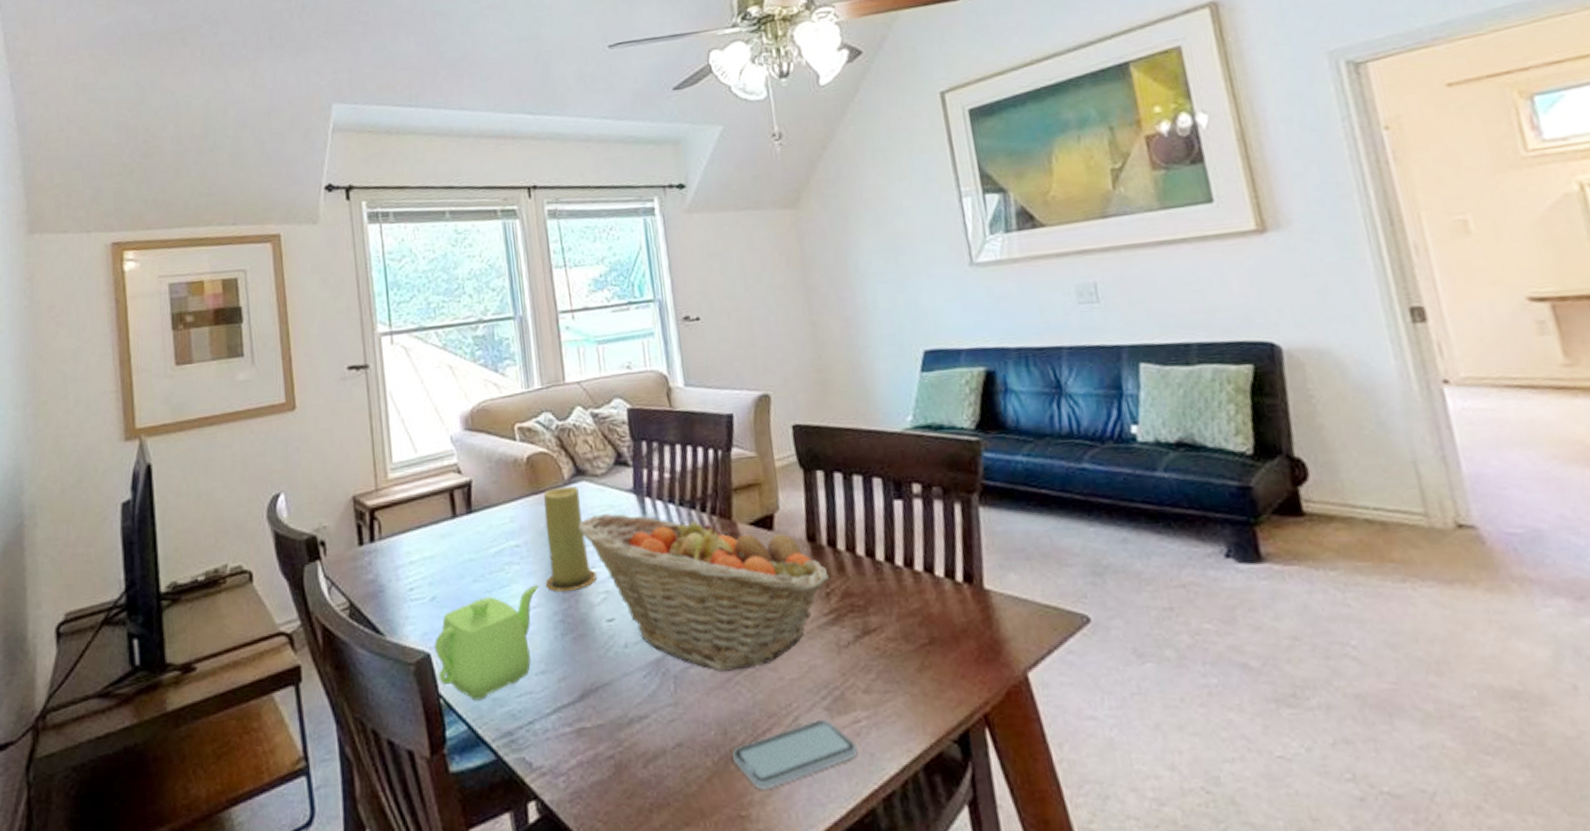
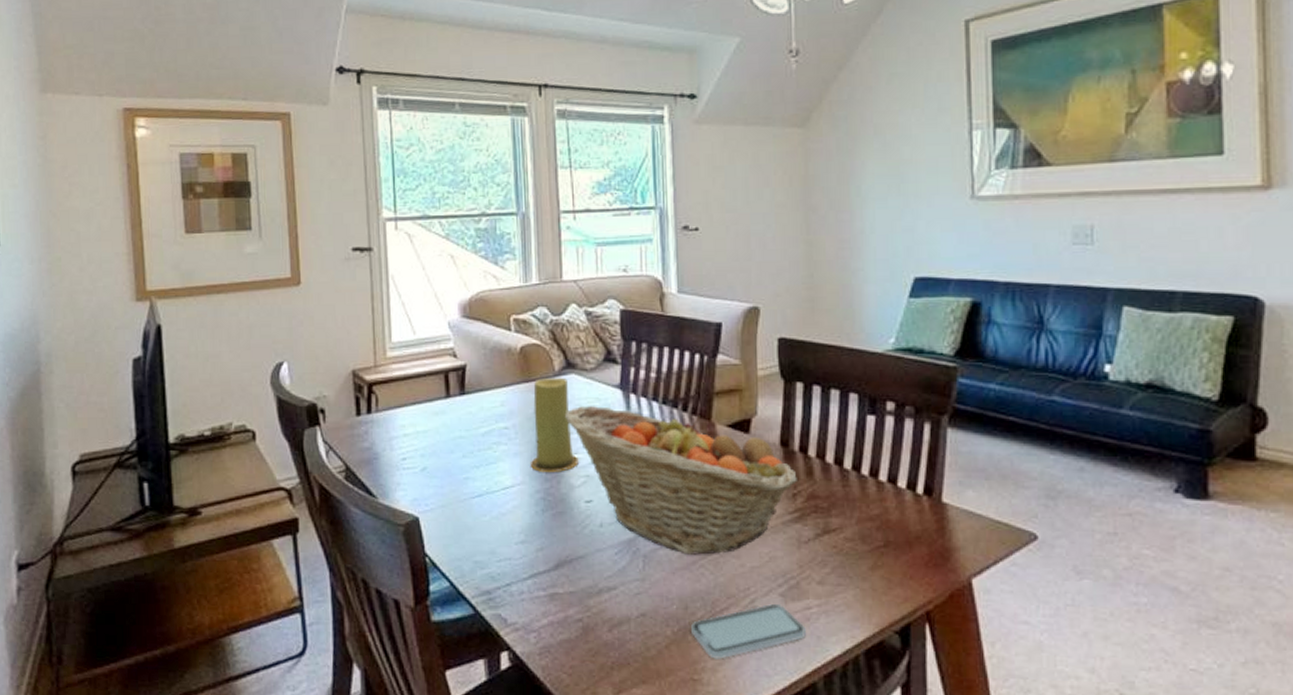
teapot: present [434,585,539,701] -> none [423,464,524,562]

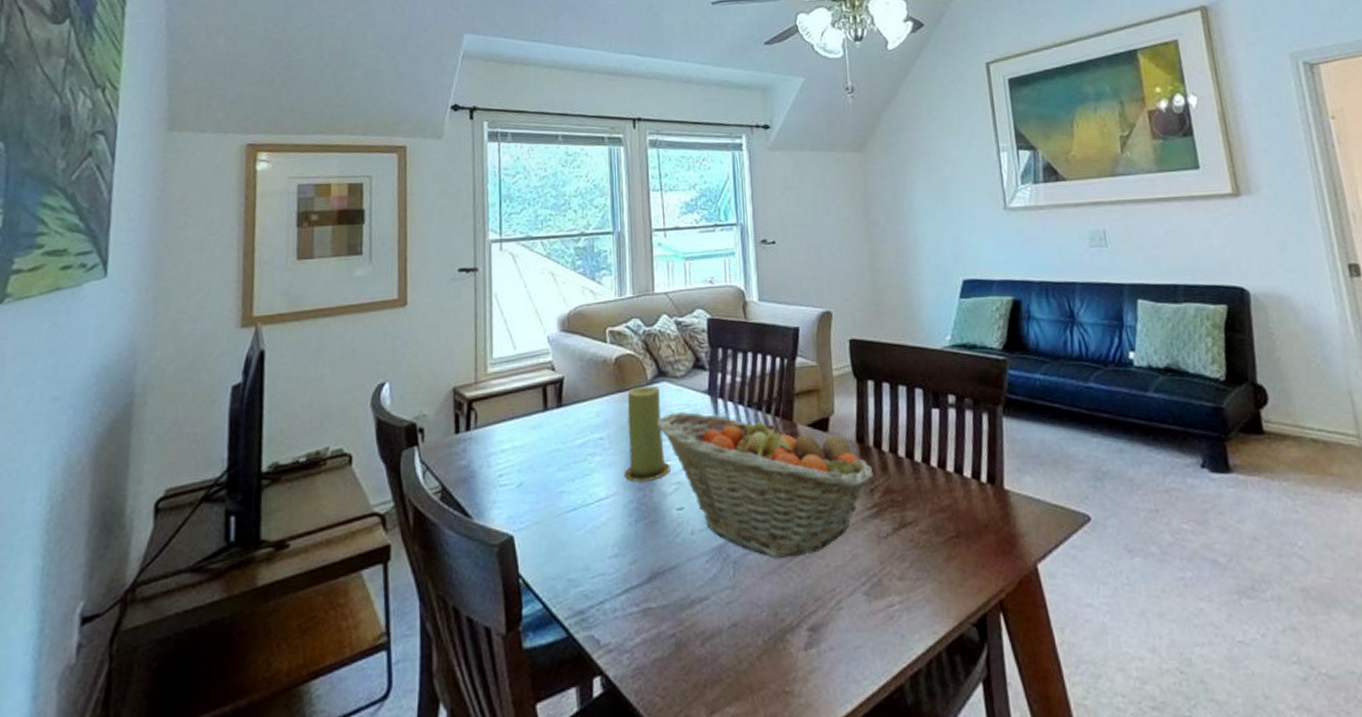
smartphone: present [691,603,806,659] -> none [781,602,890,668]

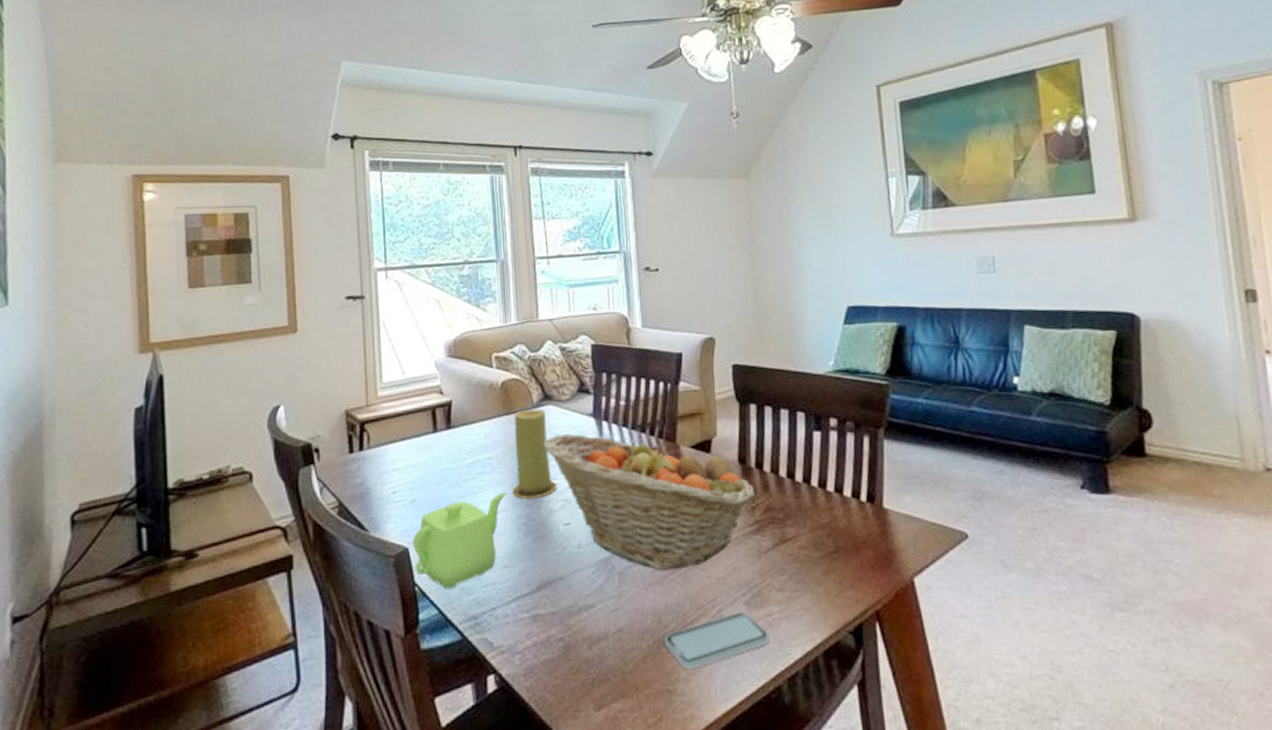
teapot: none [518,474,618,581] -> present [413,492,507,589]
smartphone: none [781,602,890,668] -> present [665,611,770,669]

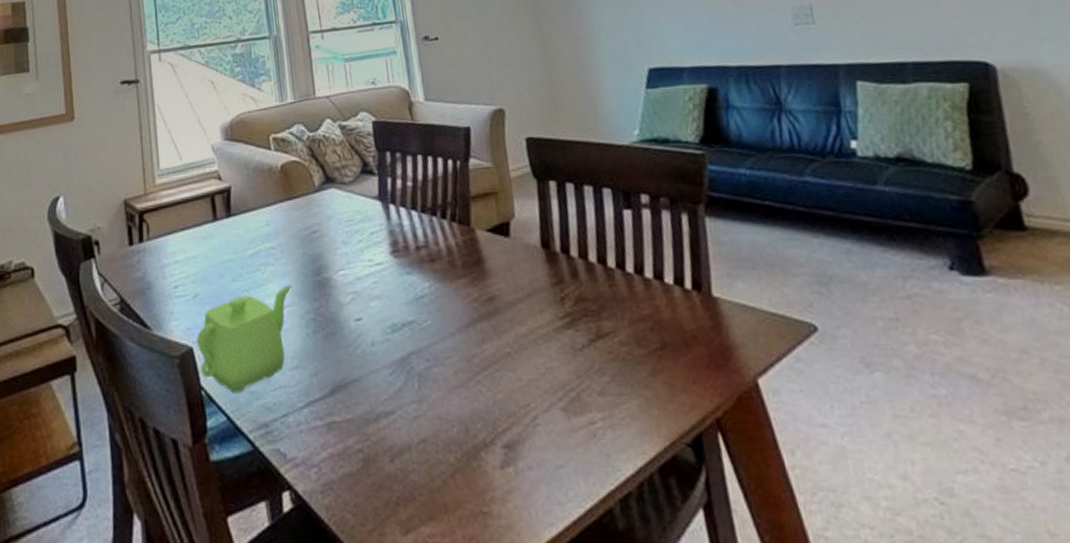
candle: present [513,409,557,498] -> none [296,193,345,291]
fruit basket: present [544,434,756,570] -> none [328,219,565,371]
smartphone: present [665,611,770,669] -> none [474,419,594,487]

